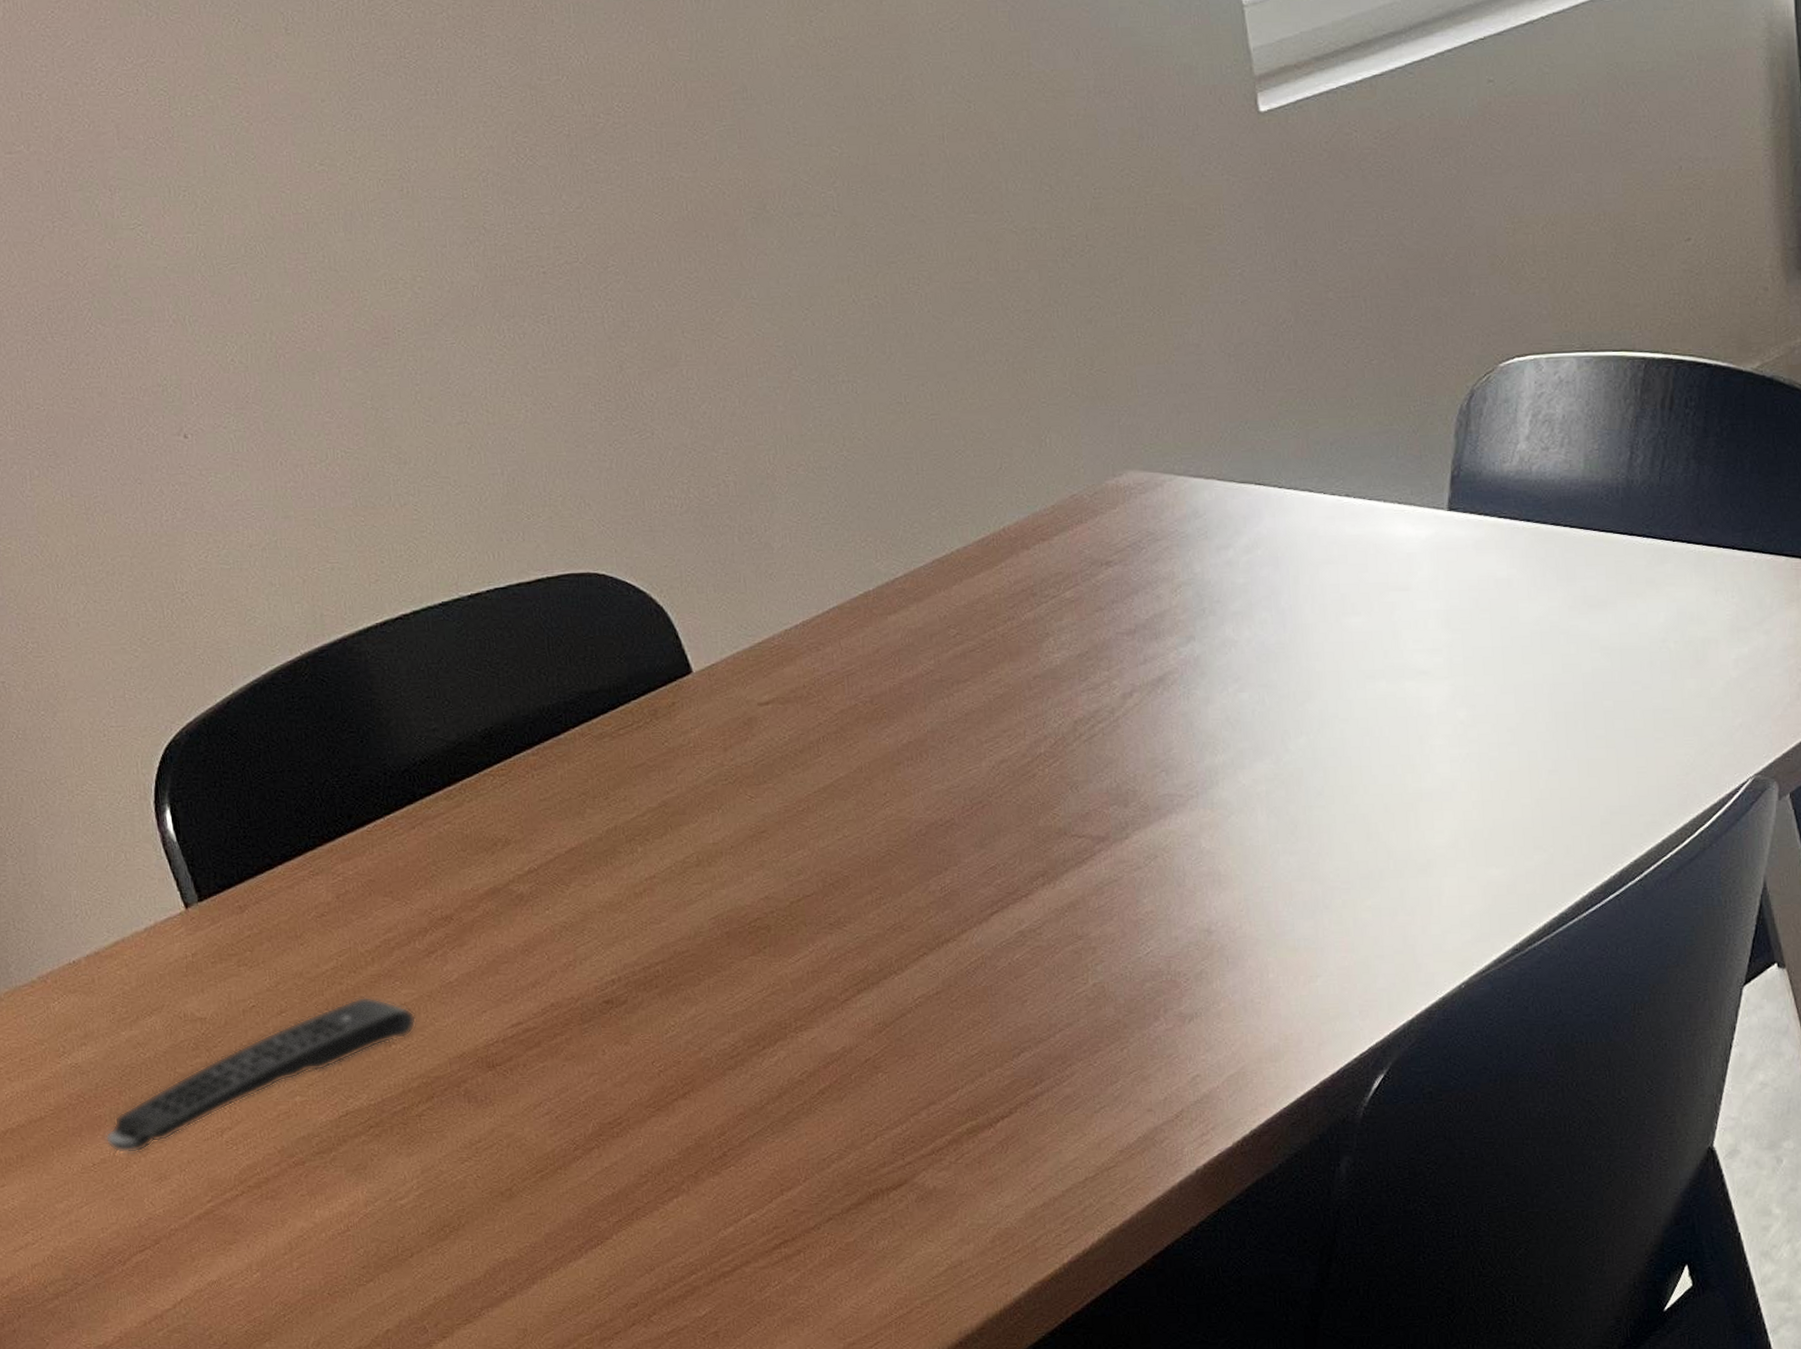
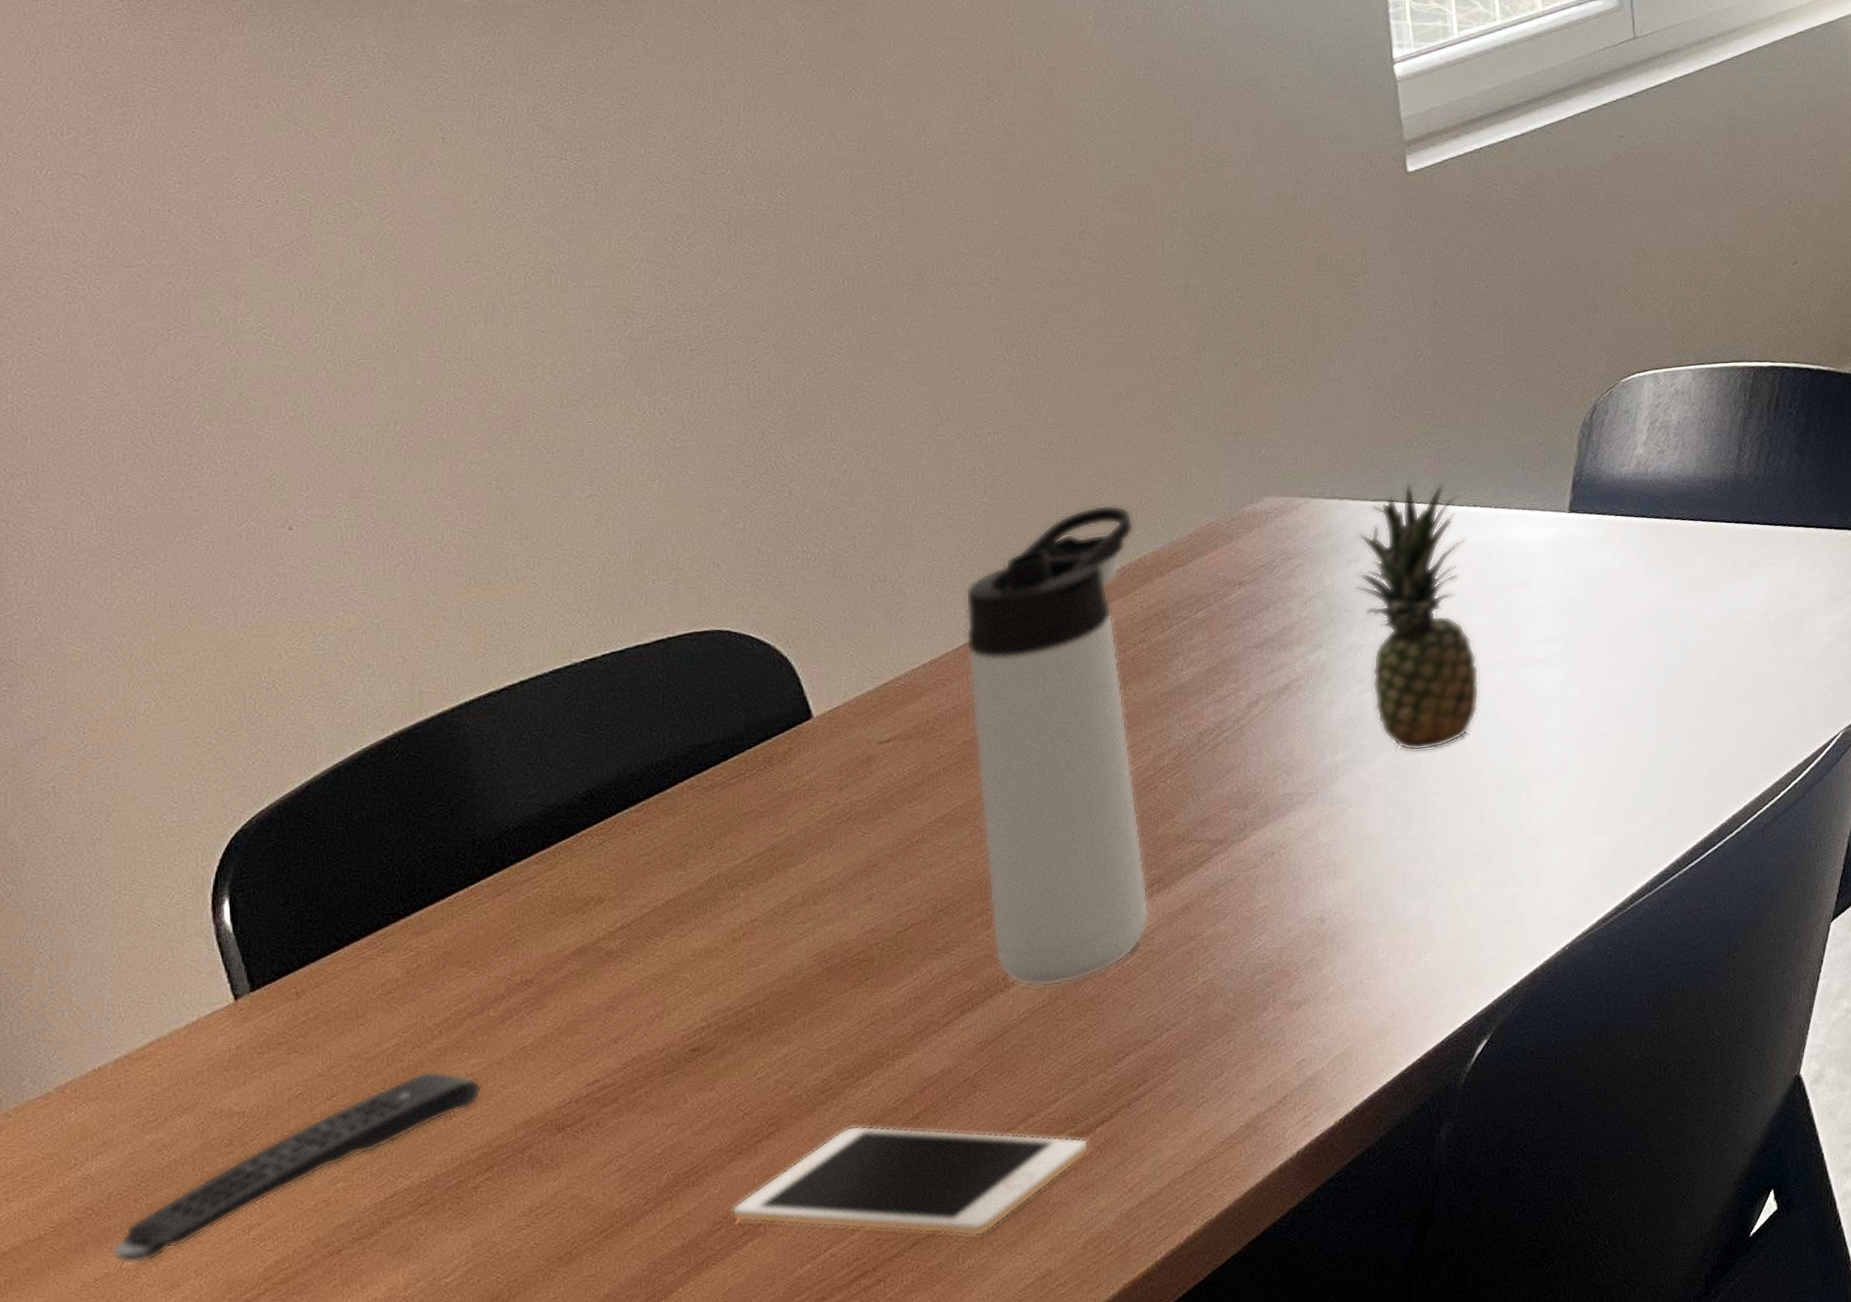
cell phone: none [656,1094,992,1218] -> present [732,1125,1090,1237]
thermos bottle: none [831,467,1036,973] -> present [965,504,1149,987]
fruit: none [1225,465,1361,761] -> present [1356,482,1480,752]

